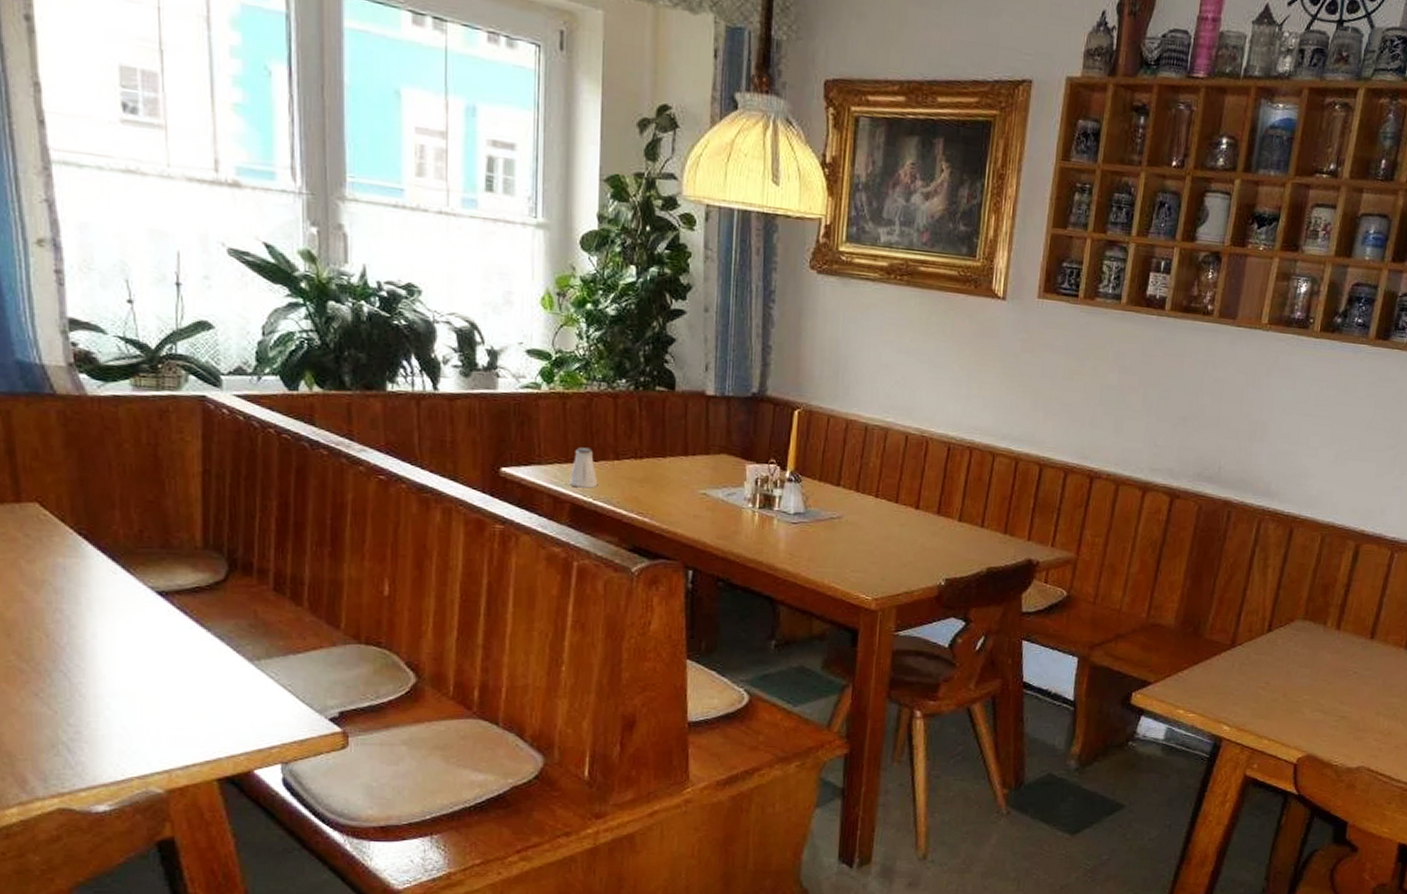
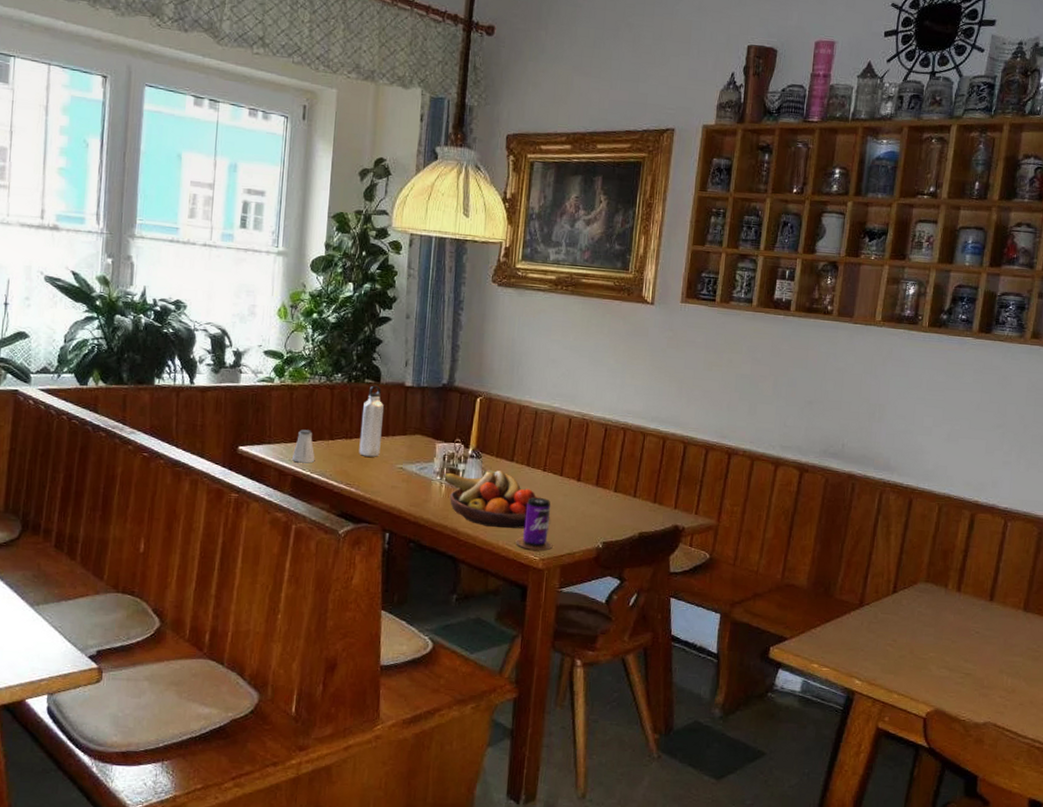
water bottle: none [652,394,680,481] -> present [359,385,384,457]
fruit bowl: none [755,495,873,564] -> present [443,469,541,529]
beverage can: none [844,527,888,589] -> present [515,497,553,551]

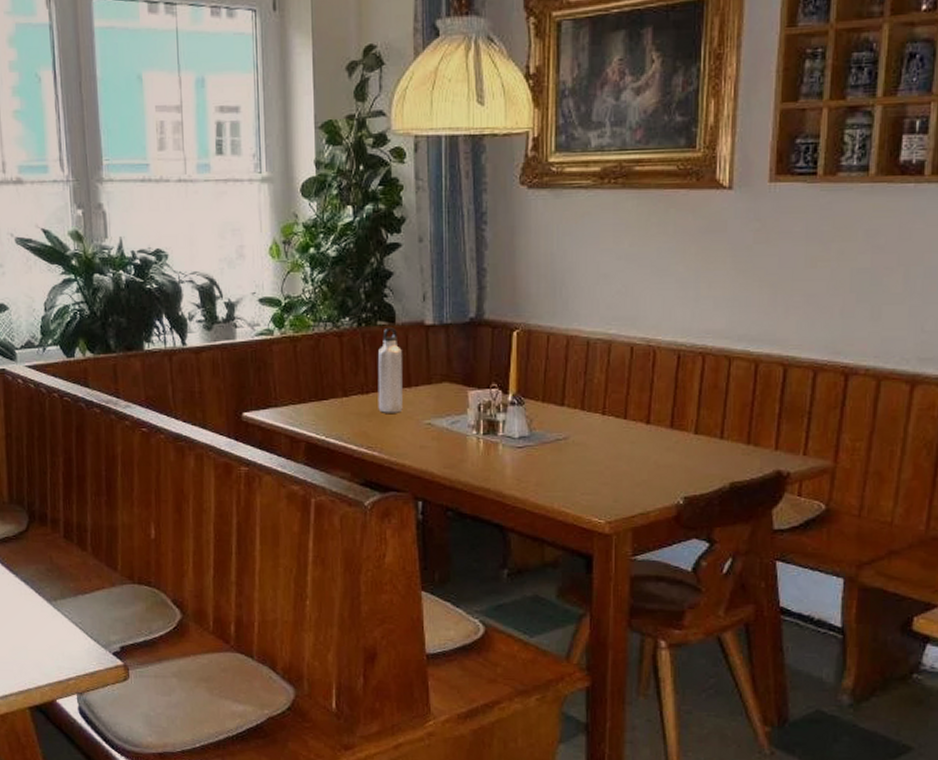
saltshaker: present [291,429,315,464] -> none [302,387,329,426]
fruit bowl: present [443,469,541,529] -> none [480,417,602,487]
beverage can: present [515,497,553,551] -> none [574,447,621,512]

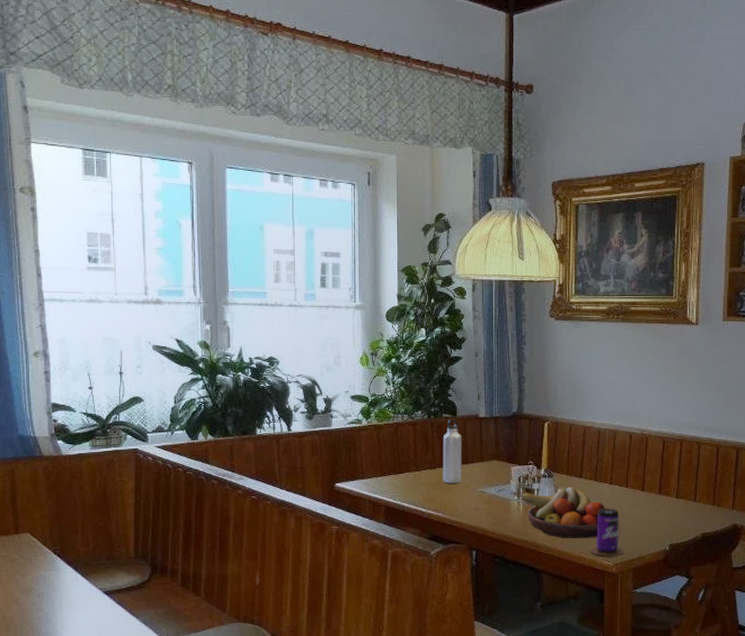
fruit bowl: none [480,417,602,487] -> present [520,486,610,538]
beverage can: none [574,447,621,512] -> present [590,508,624,557]

